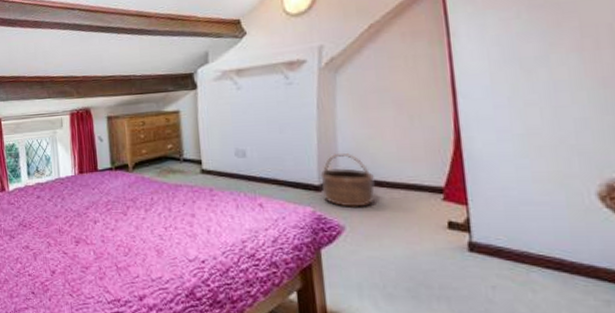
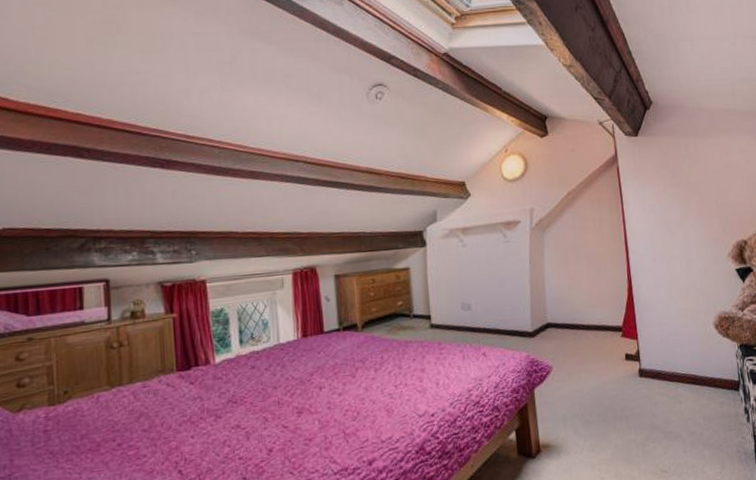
basket: present [320,152,376,207] -> none [533,301,575,349]

